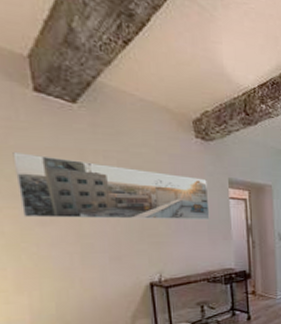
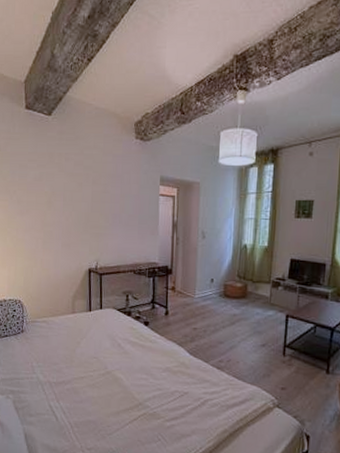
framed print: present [12,152,210,219] -> none [8,158,142,215]

